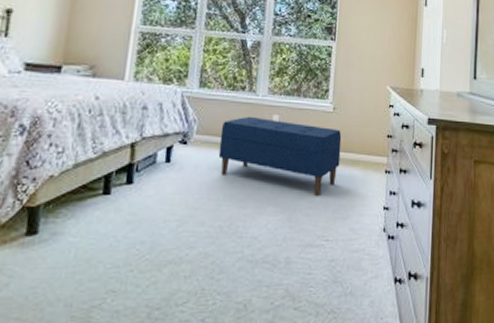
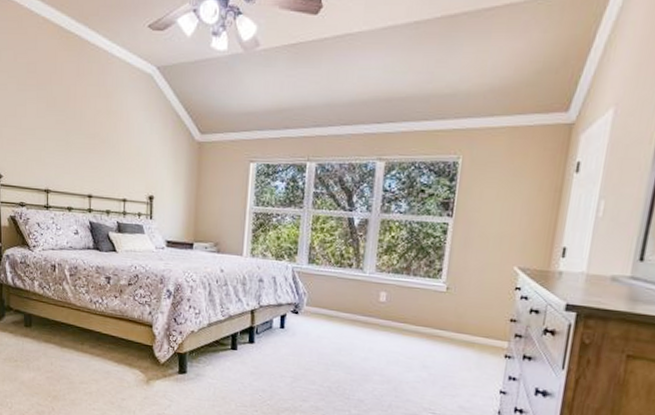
bench: present [218,116,342,195] -> none [326,292,455,371]

